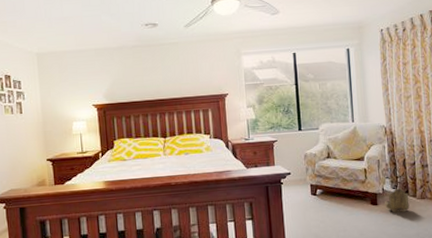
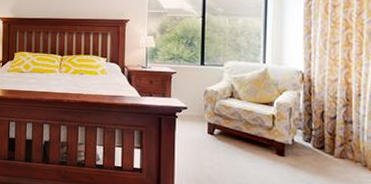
wall caddy: present [385,188,410,213] -> none [293,141,324,170]

